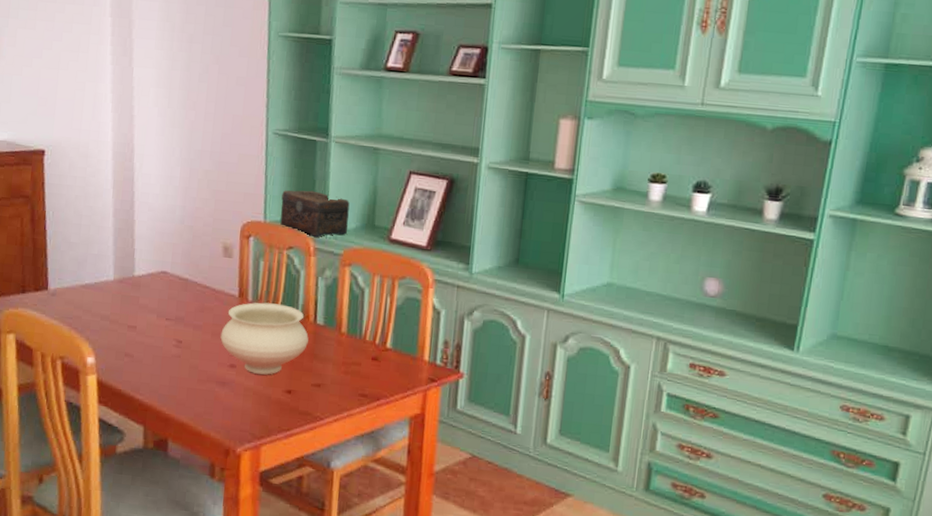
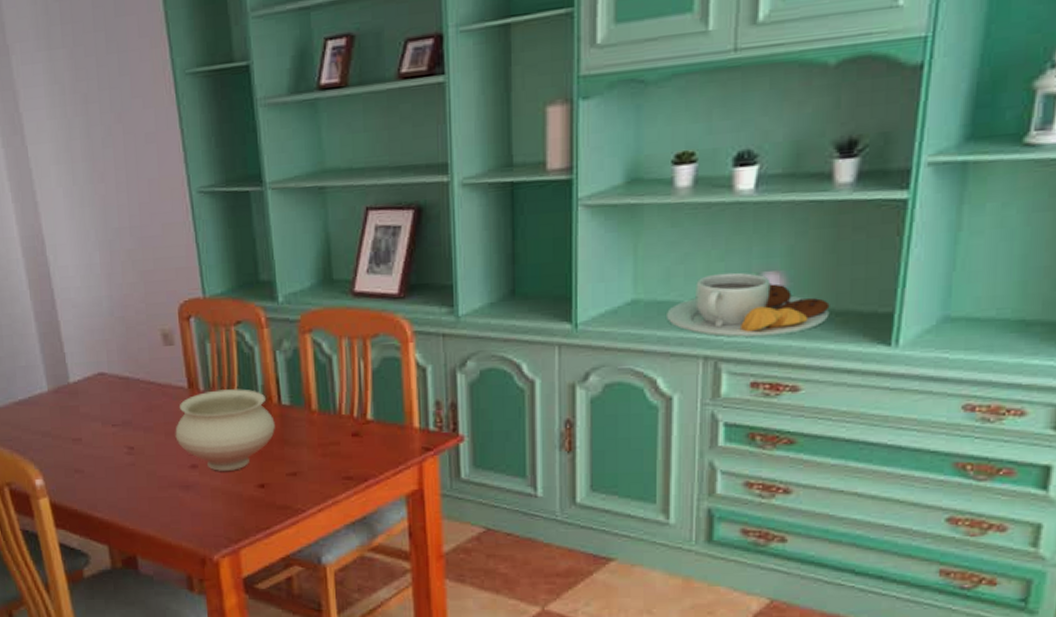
decorative box: present [280,190,350,237] -> none [219,251,301,305]
tea set: none [631,272,753,330] -> present [665,272,830,338]

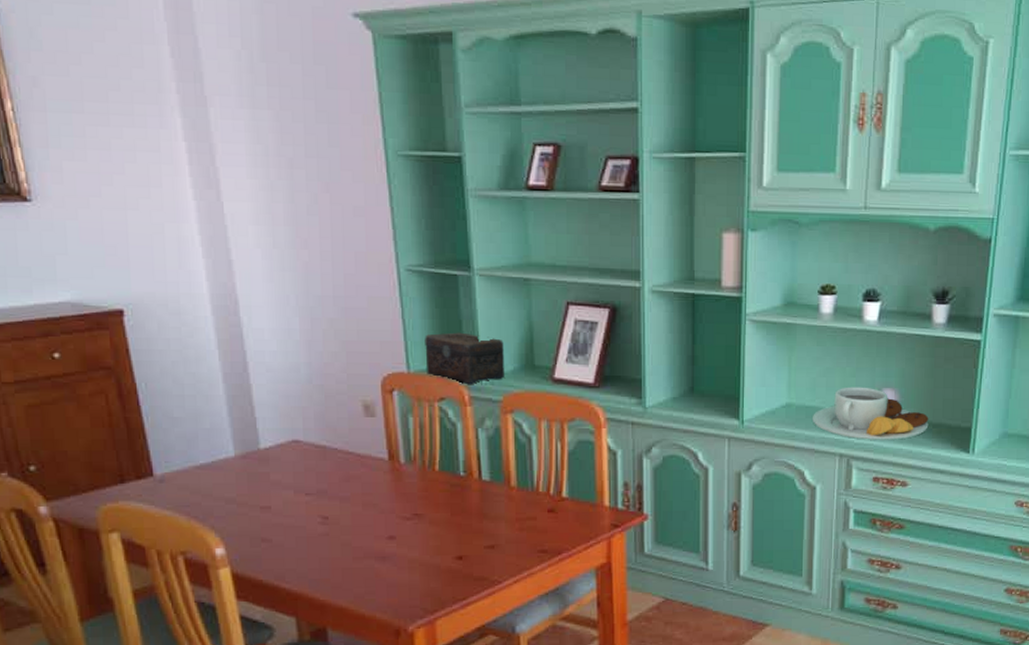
bowl: present [175,389,275,472] -> none [373,463,475,544]
decorative box: none [219,251,301,305] -> present [425,332,504,384]

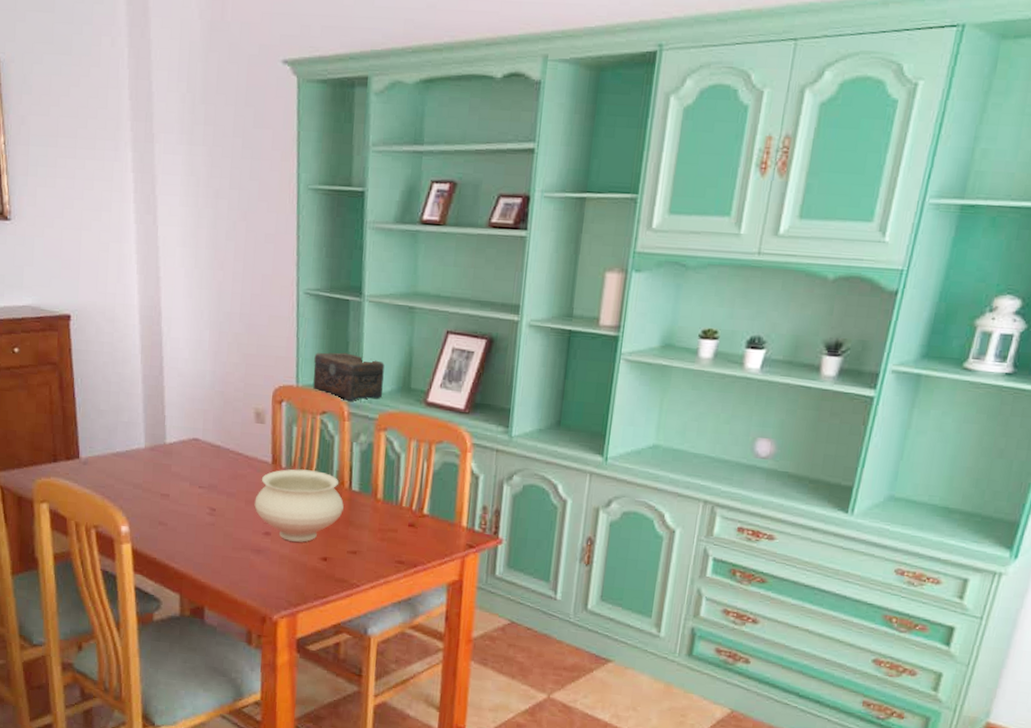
bowl: none [373,463,475,544] -> present [254,469,344,543]
tea set: present [811,386,929,440] -> none [678,433,806,492]

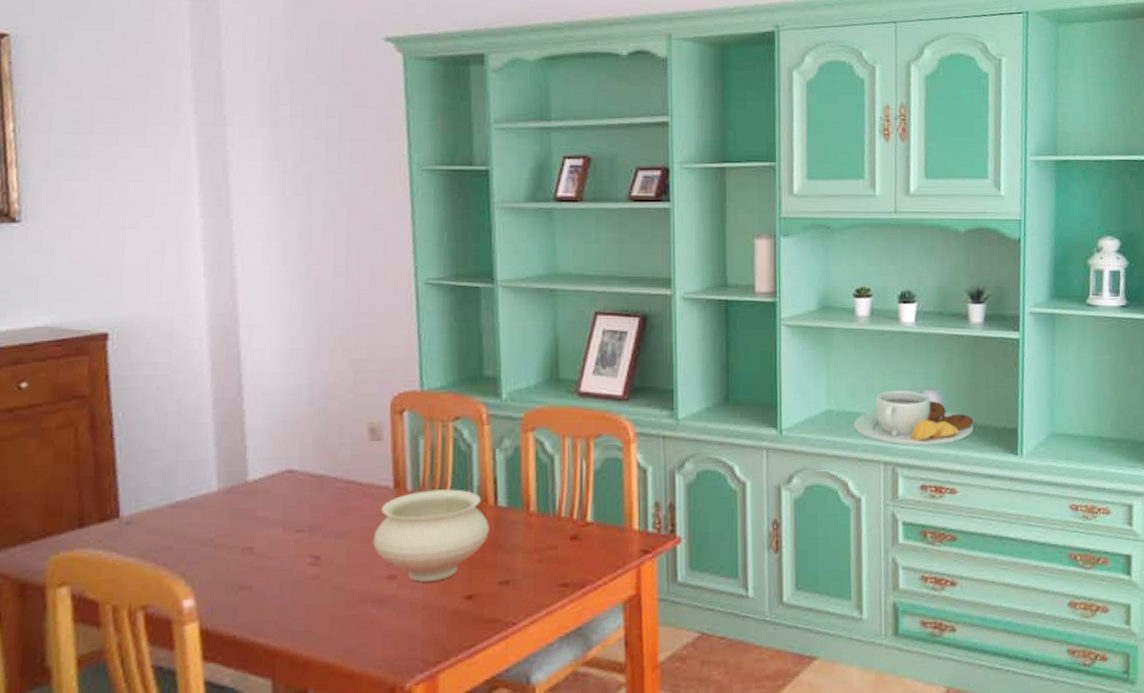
decorative box: present [313,352,385,401] -> none [441,346,527,401]
tea set: none [678,433,806,492] -> present [853,390,974,446]

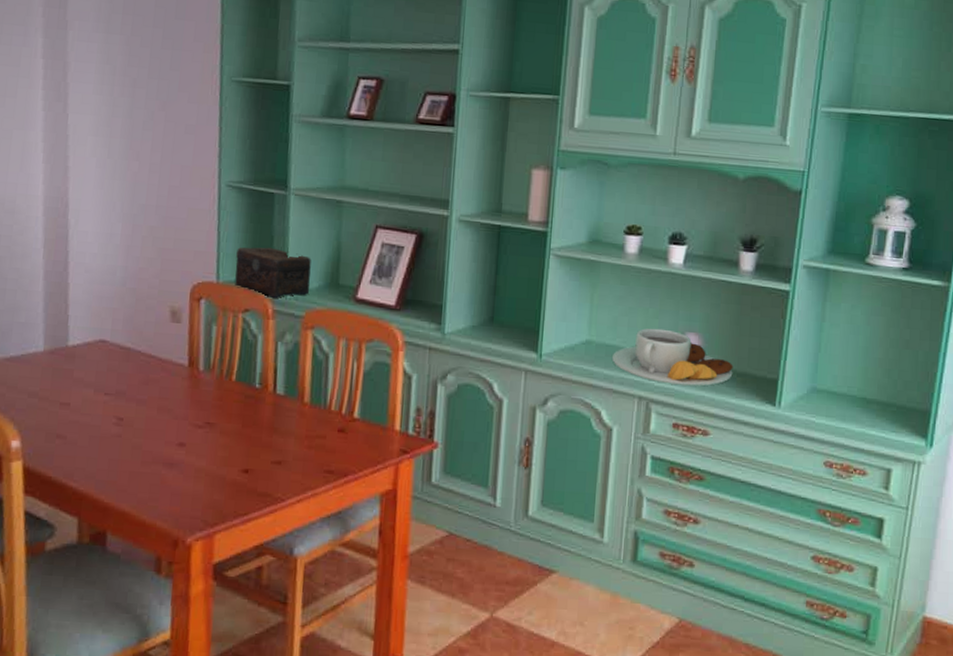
bowl: present [373,489,489,583] -> none [167,372,268,454]
decorative box: none [441,346,527,401] -> present [235,247,311,298]

